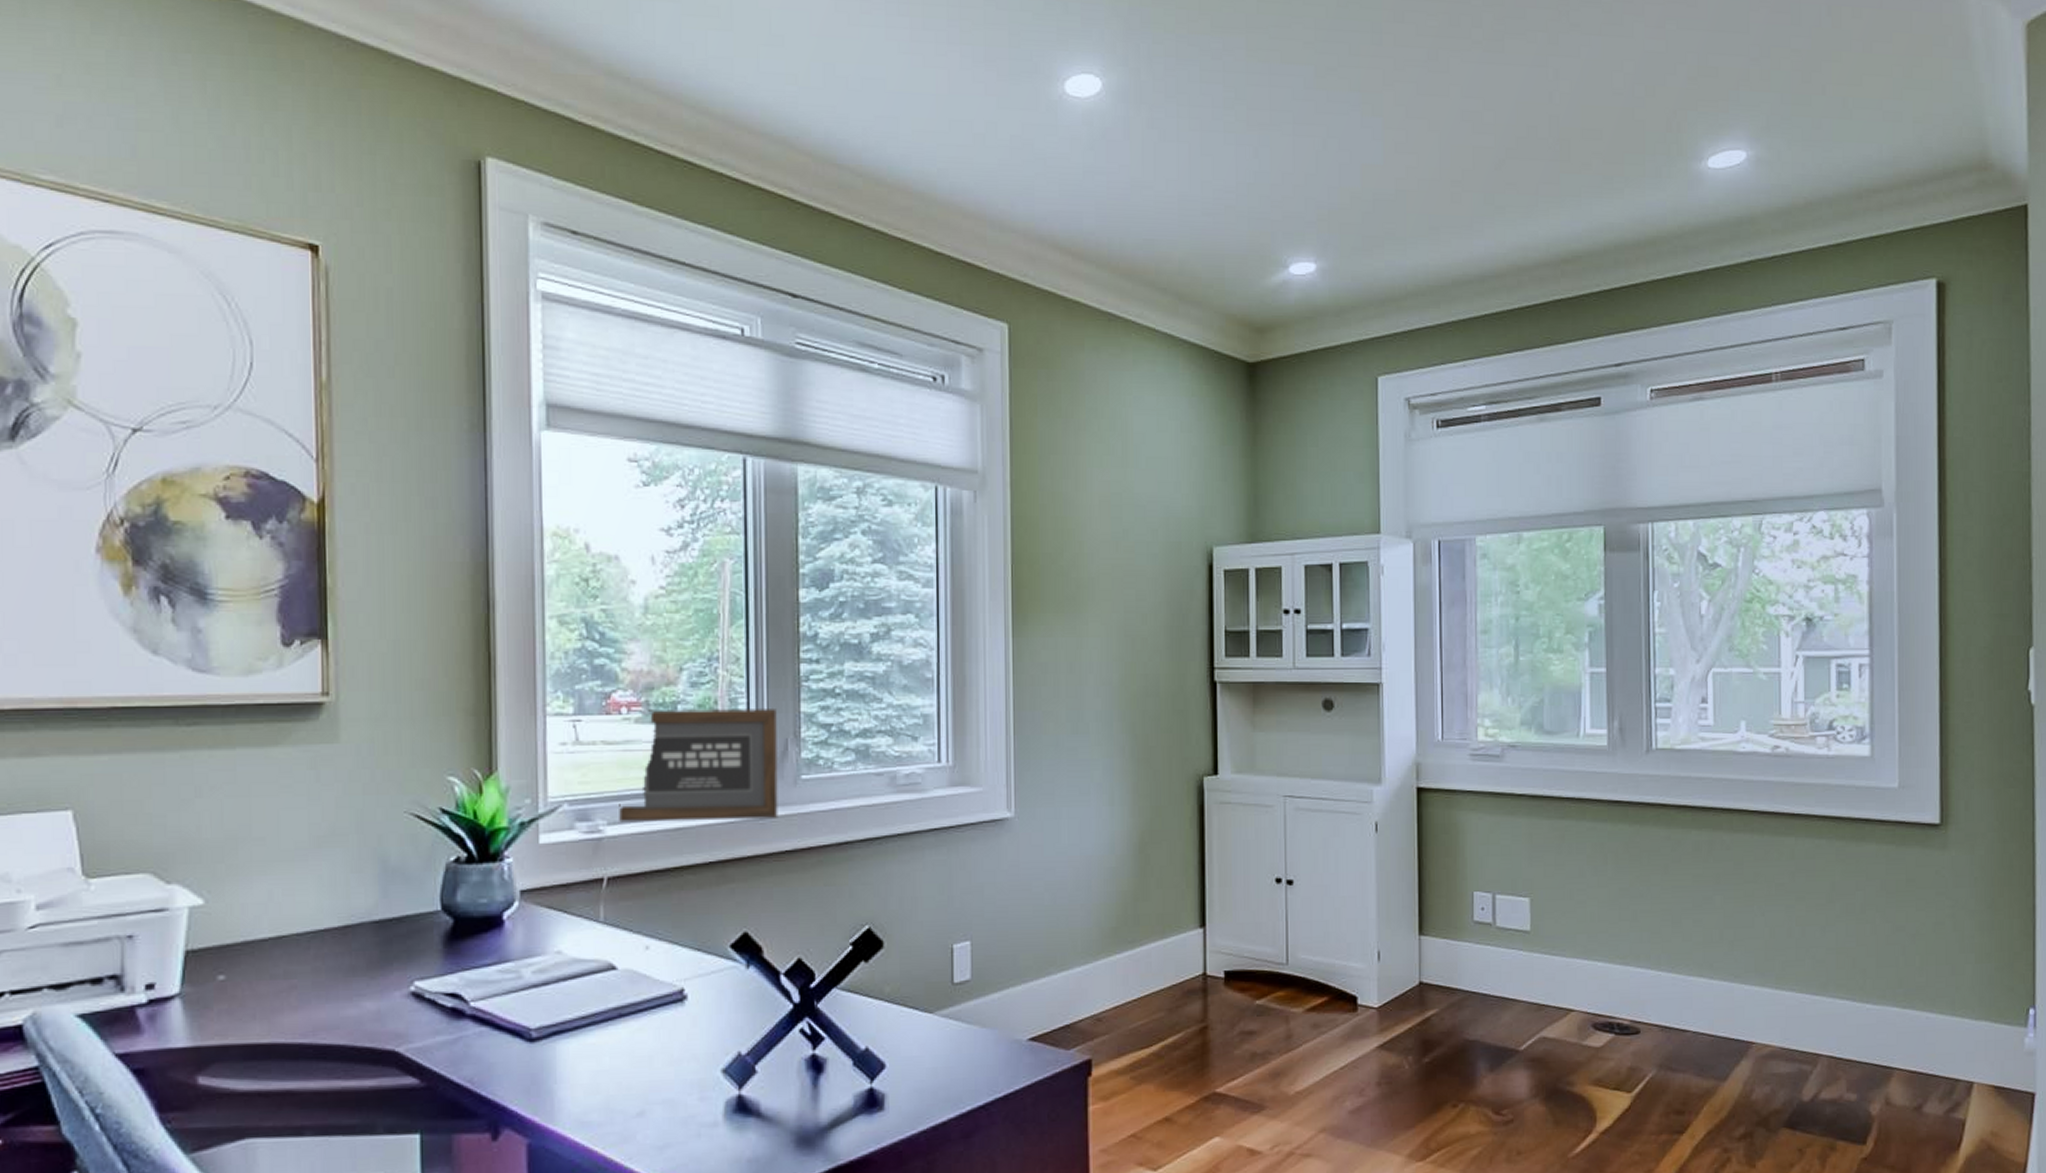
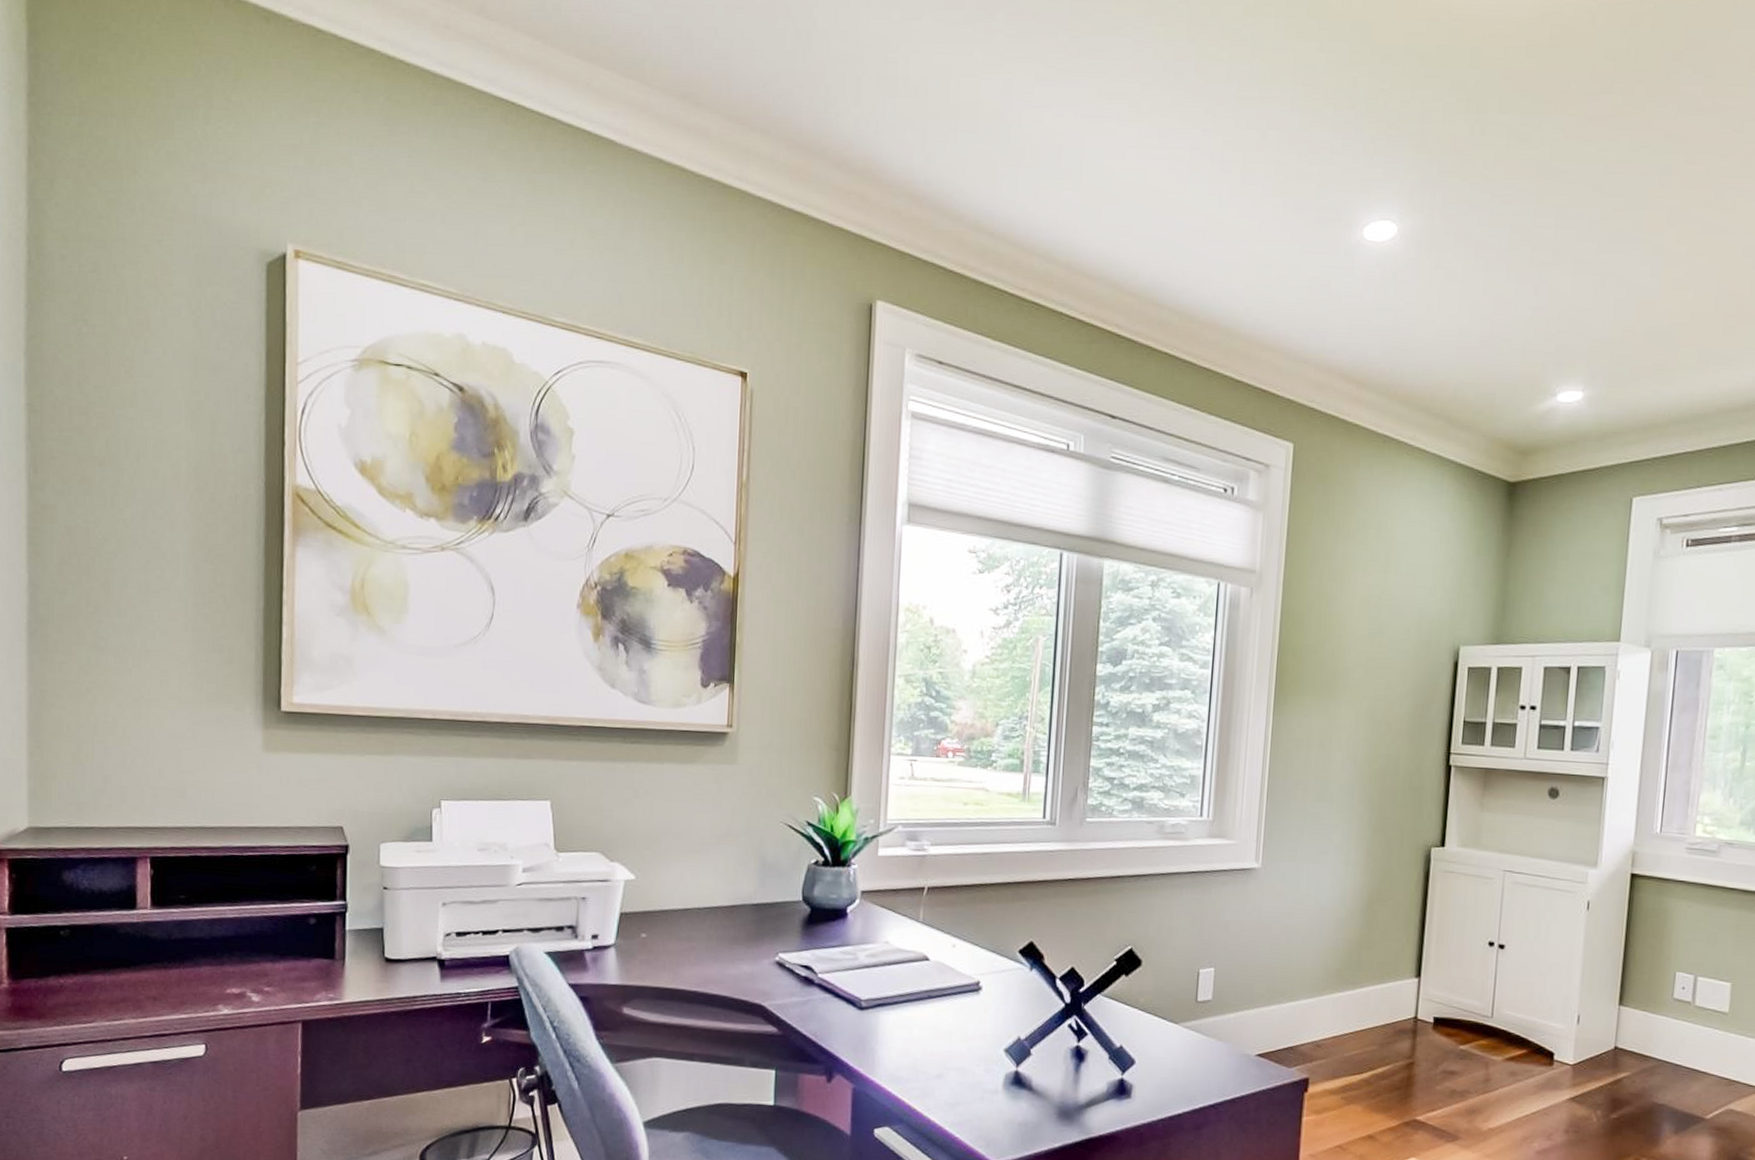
picture frame: present [619,709,779,823] -> none [940,756,1071,853]

